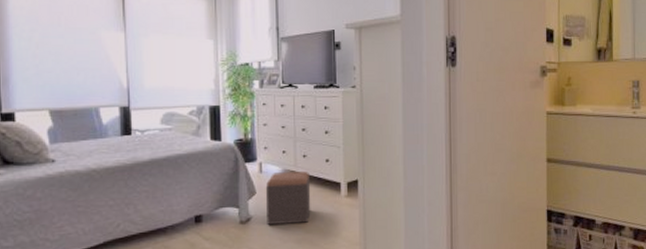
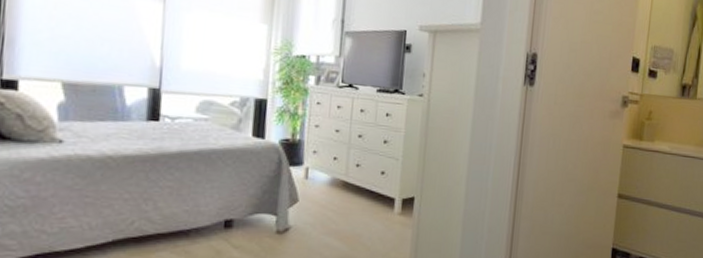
footstool: present [265,171,311,225] -> none [307,180,362,239]

